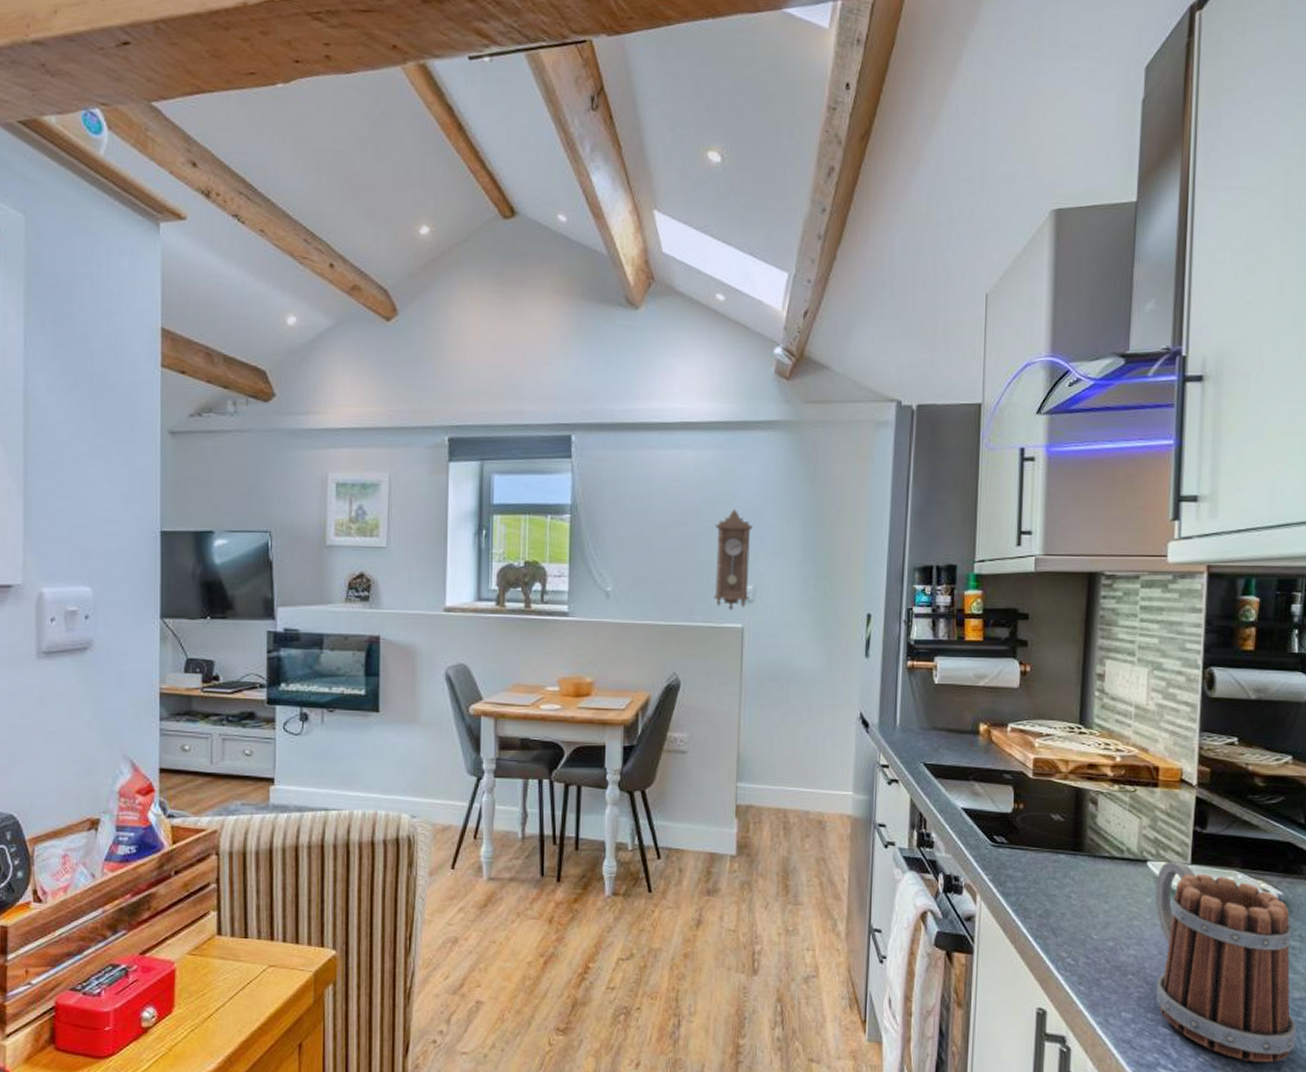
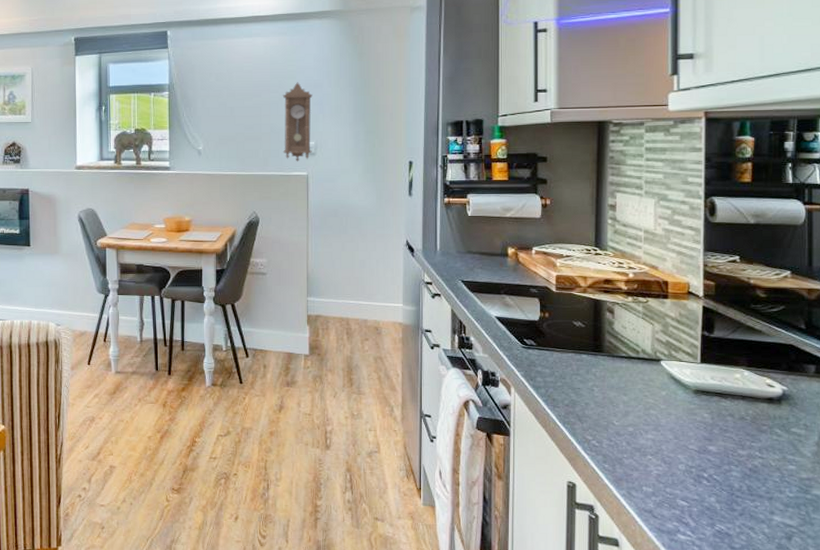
mug: present [1155,862,1297,1062] -> none [669,361,805,532]

